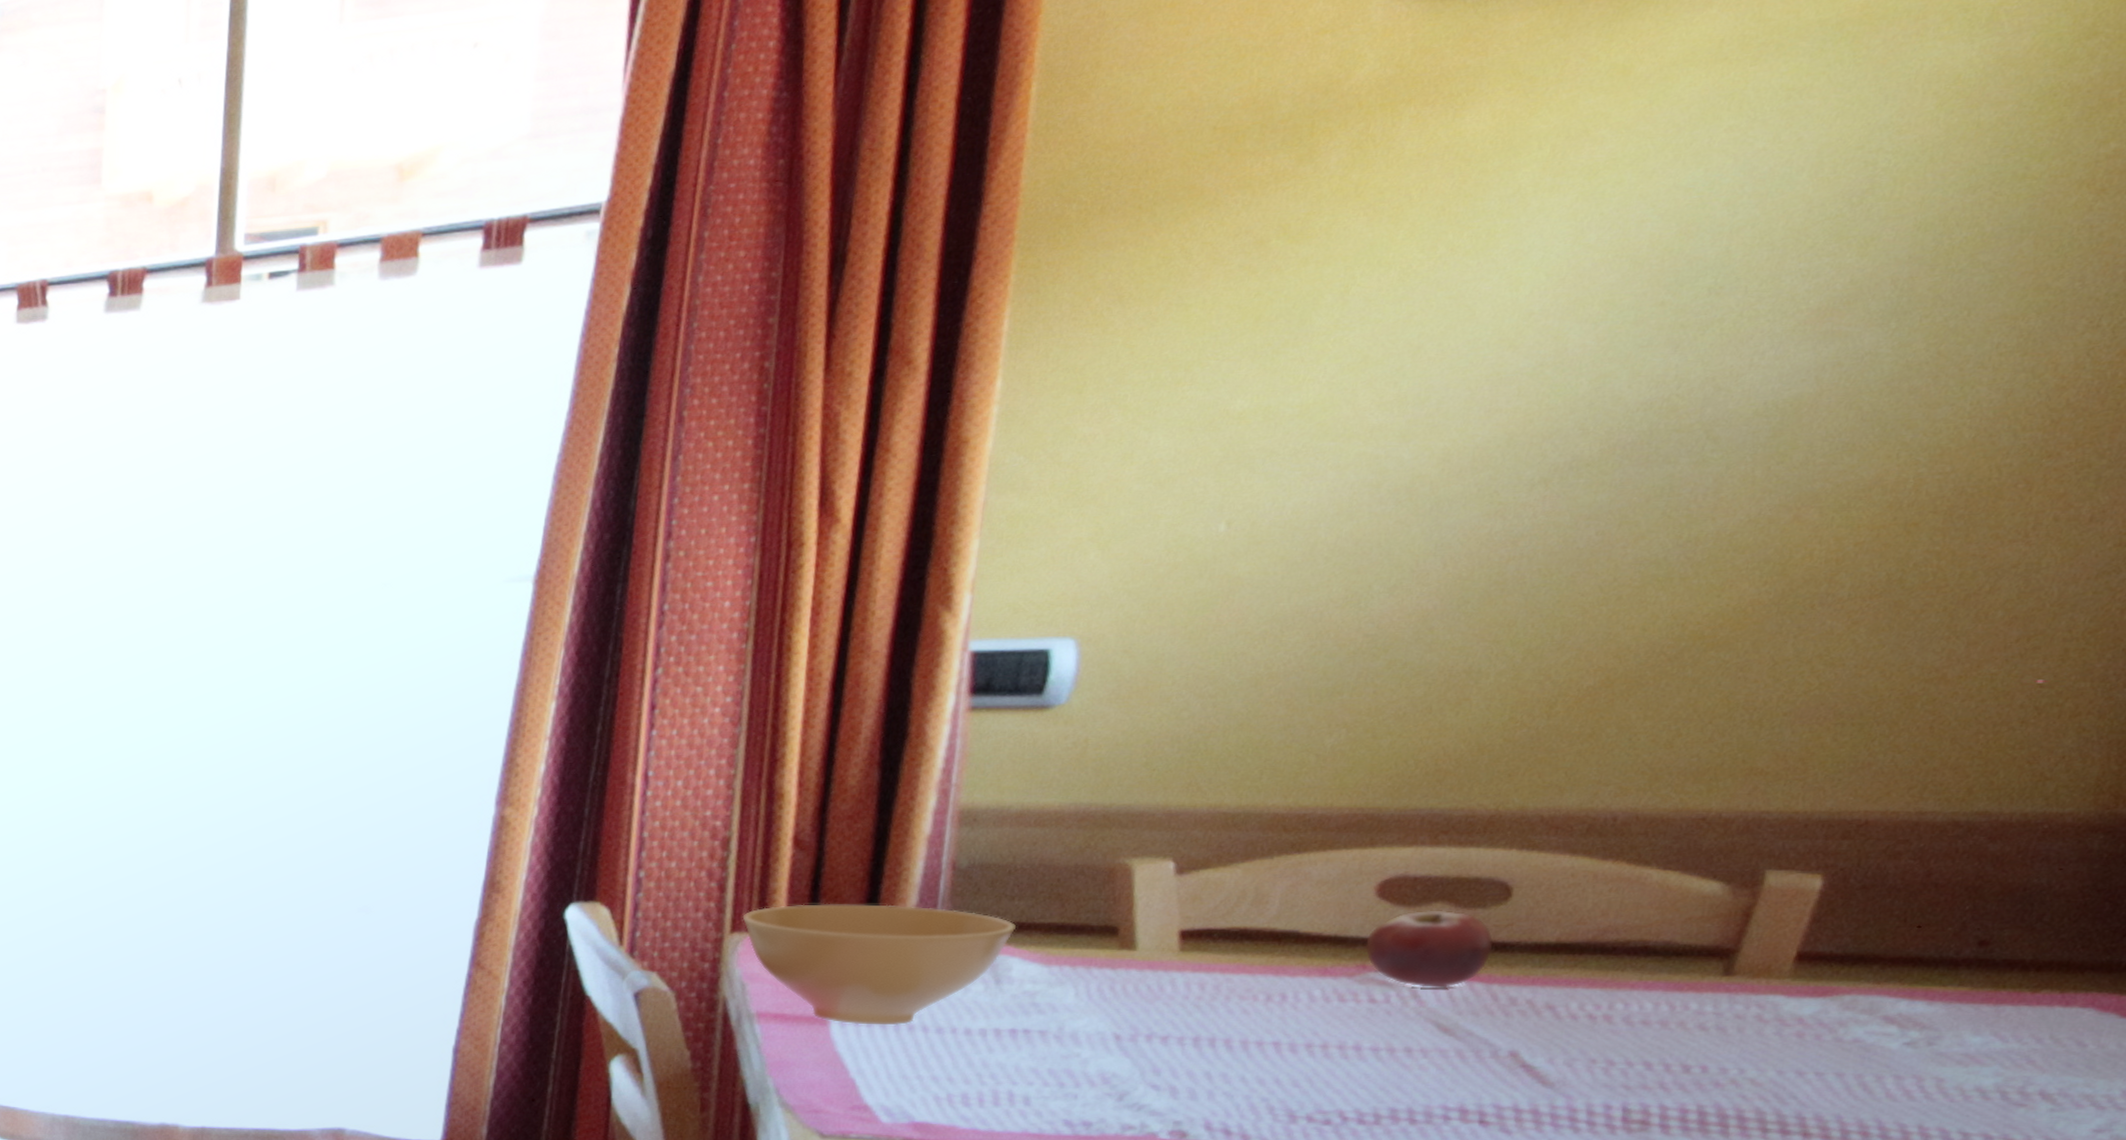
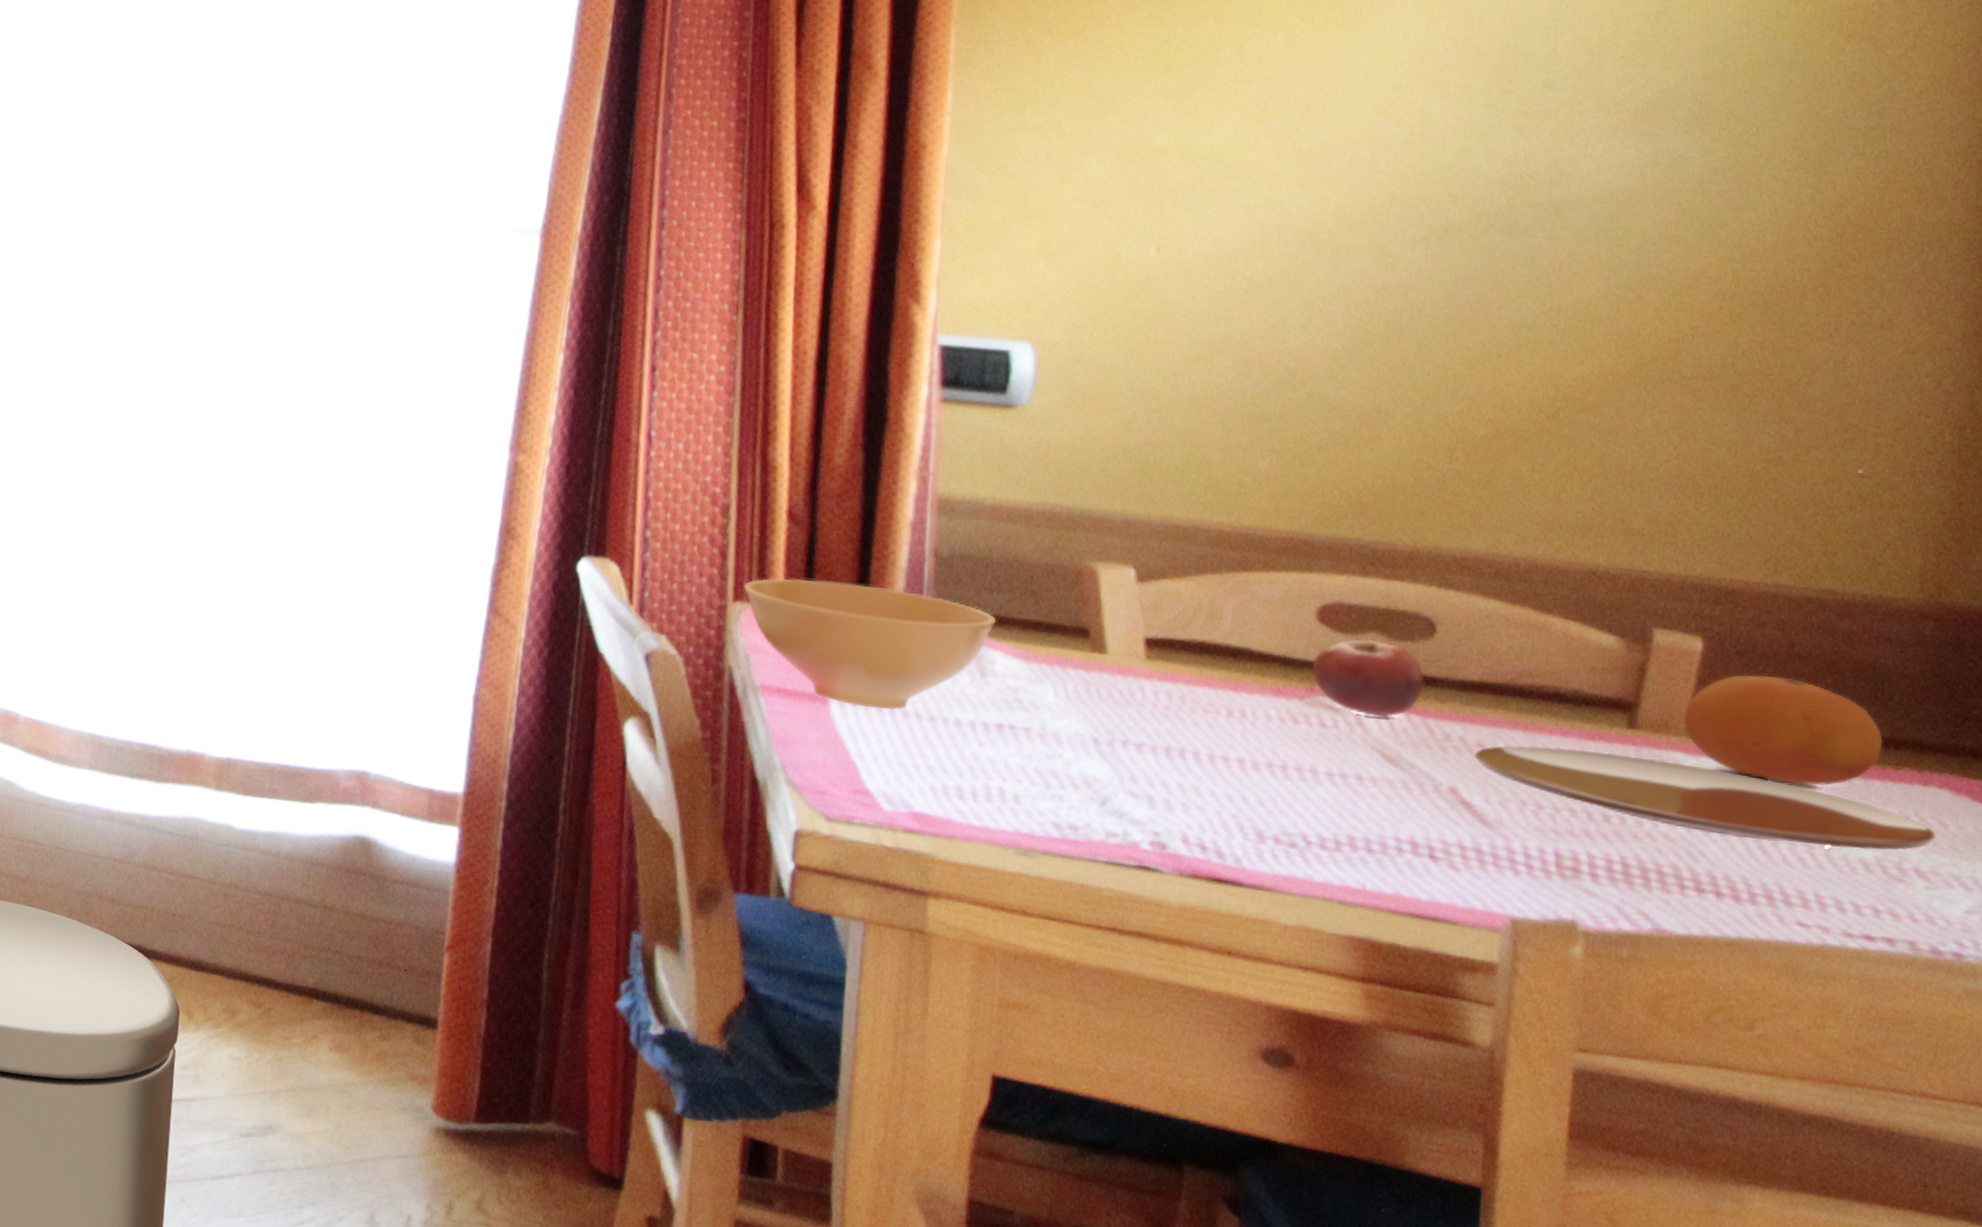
plate: none [1540,1001,2072,1077] -> present [1473,745,1937,851]
fruit: none [1788,907,2024,1019] -> present [1683,674,1883,786]

